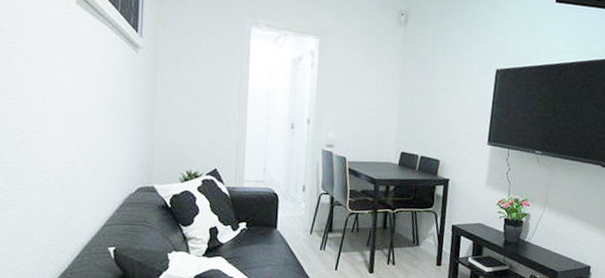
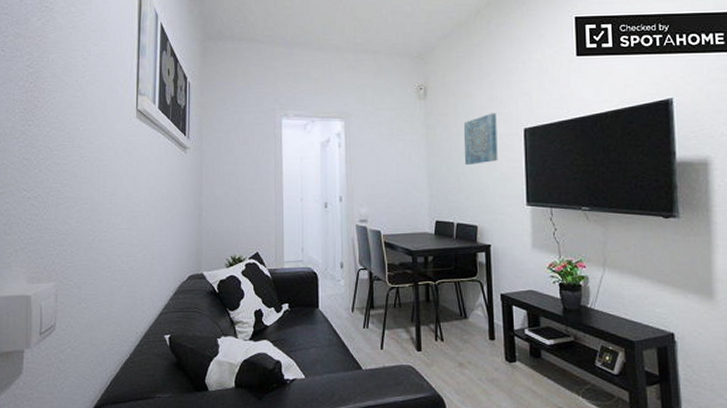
wall art: none [435,49,473,101] -> present [463,113,498,166]

